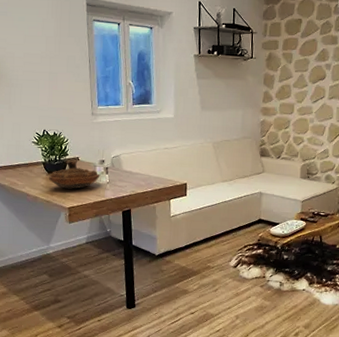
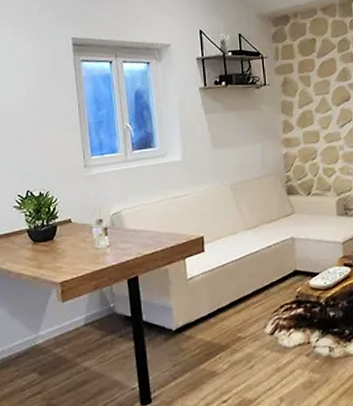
decorative bowl: present [48,160,100,189] -> none [34,223,98,259]

